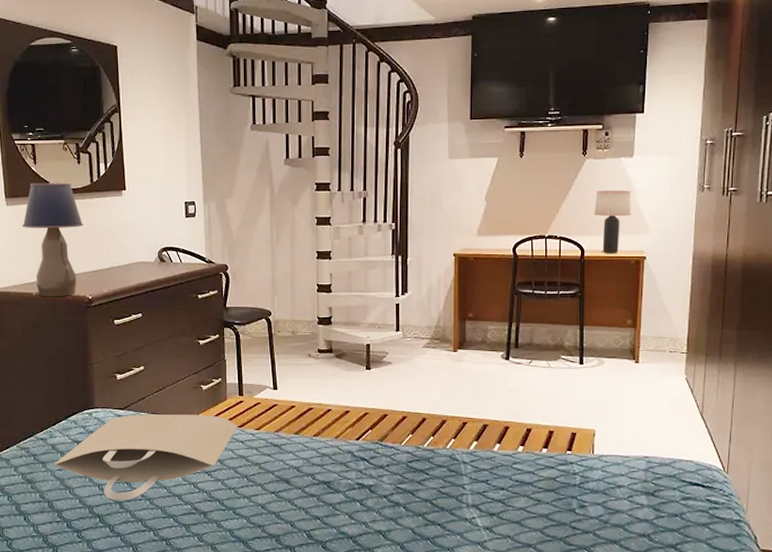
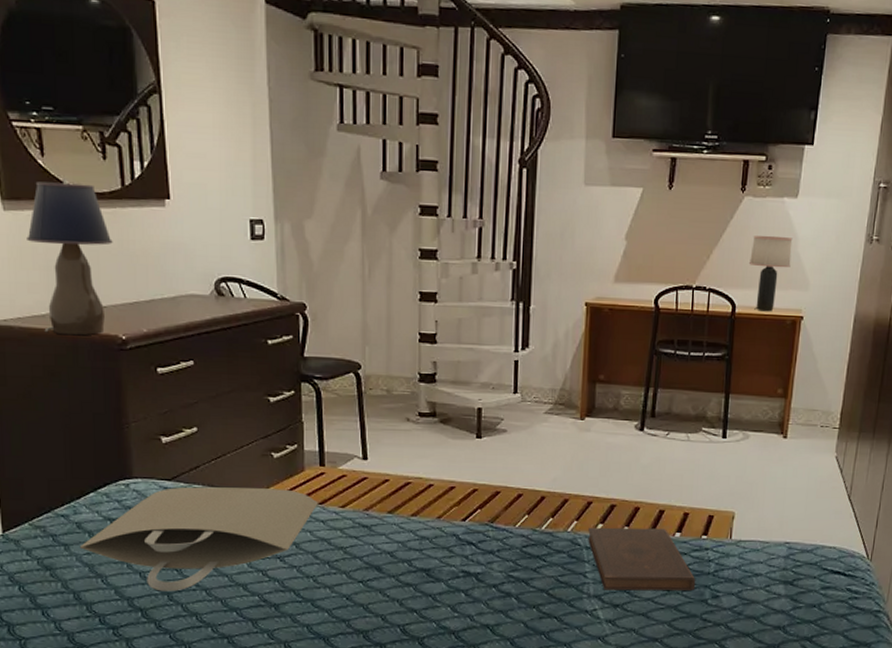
book: none [465,444,564,501] -> present [588,527,696,591]

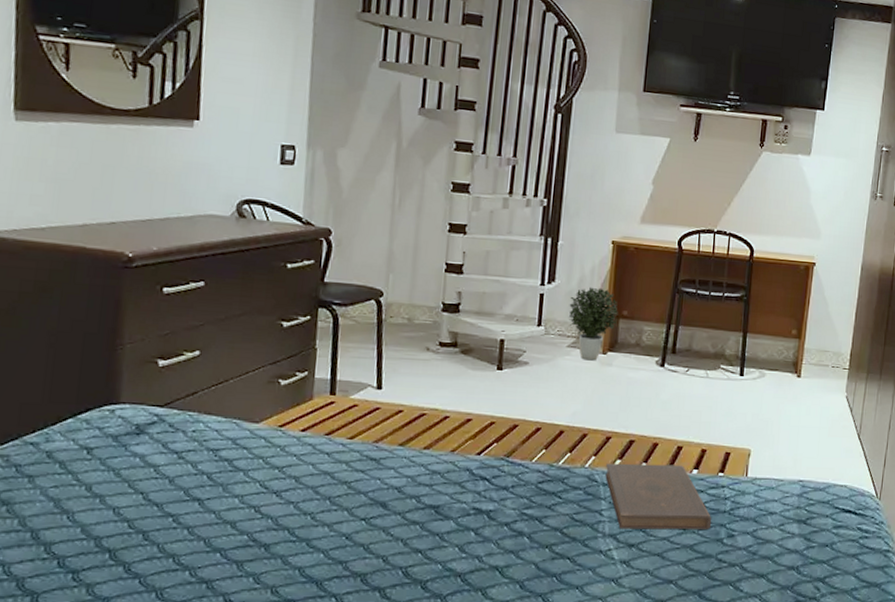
table lamp: present [27,178,113,336] -> none [36,93,132,252]
tote bag: present [79,486,318,592] -> none [46,414,324,530]
potted plant: none [544,351,594,427] -> present [568,287,618,361]
table lamp: present [749,235,793,312] -> none [767,187,806,257]

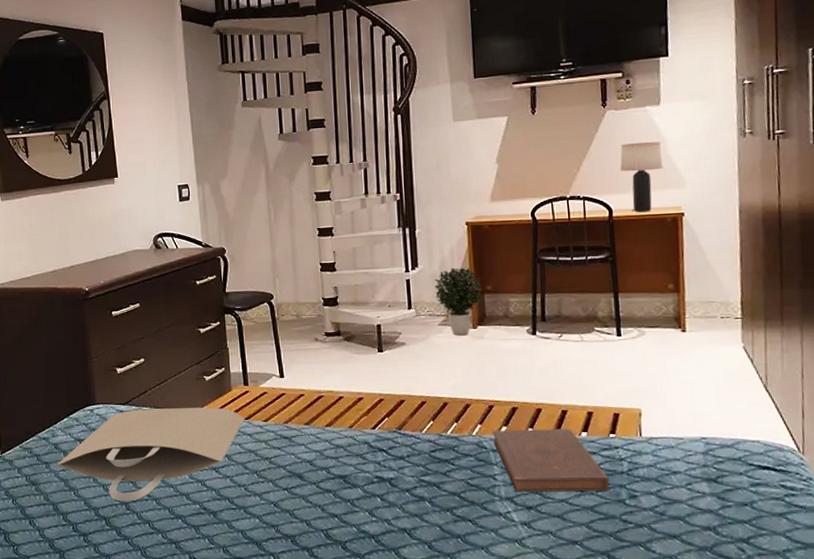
tote bag: none [46,414,324,530] -> present [57,407,245,502]
table lamp: none [767,187,806,257] -> present [620,141,663,213]

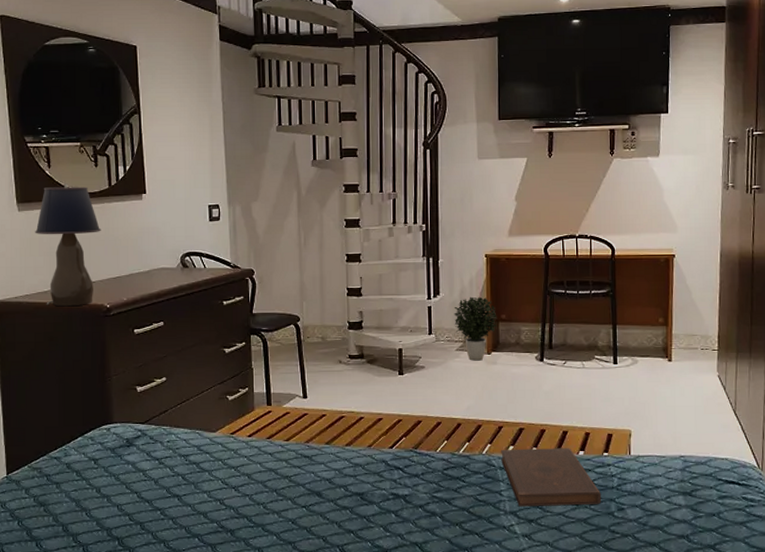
table lamp: none [17,172,77,292] -> present [35,183,101,307]
tote bag: present [57,407,245,502] -> none [68,427,266,522]
table lamp: present [620,141,663,213] -> none [623,189,659,253]

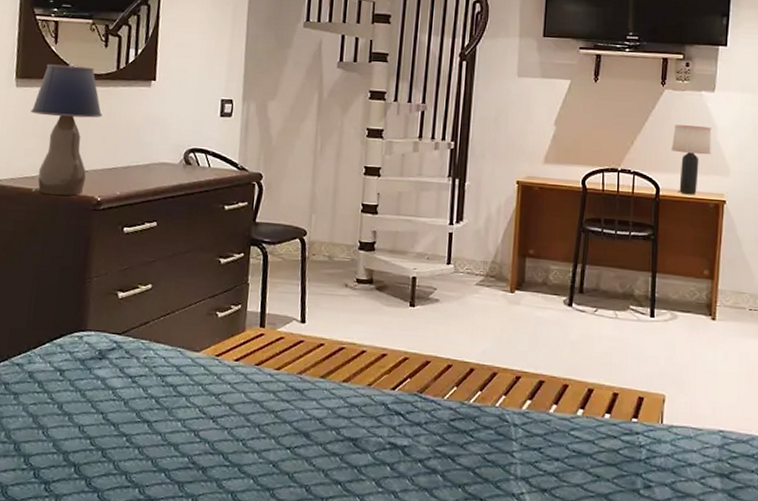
potted plant: present [454,296,497,361] -> none [476,226,525,299]
book: present [501,448,602,507] -> none [516,403,627,478]
table lamp: none [623,189,659,253] -> present [671,124,712,195]

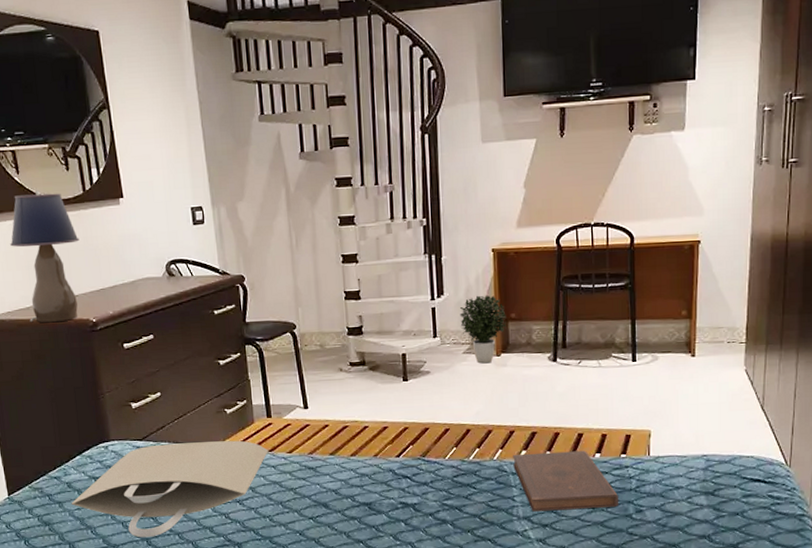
tote bag: none [27,341,255,448] -> present [71,440,268,538]
potted plant: none [476,226,525,299] -> present [459,295,507,364]
book: none [516,403,627,478] -> present [513,450,619,512]
table lamp: present [671,124,712,195] -> none [643,168,684,240]

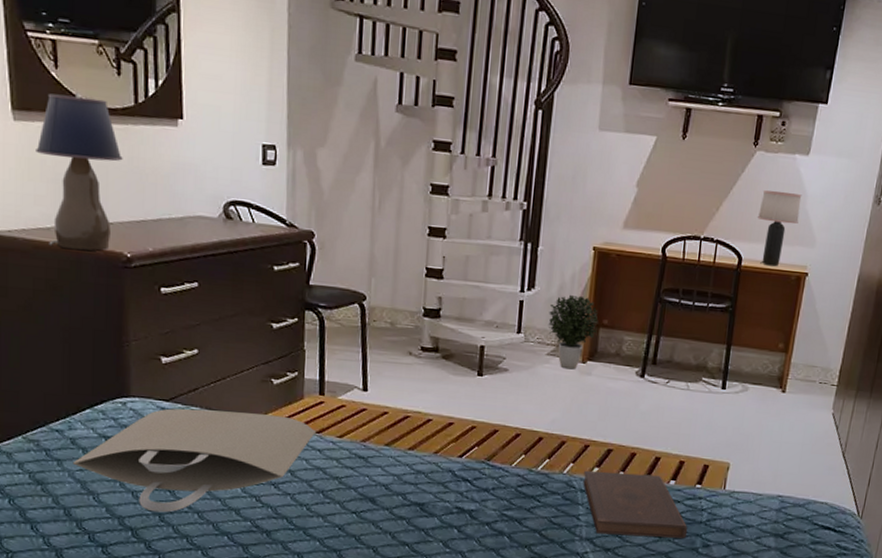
table lamp: none [643,168,684,240] -> present [758,190,802,267]

